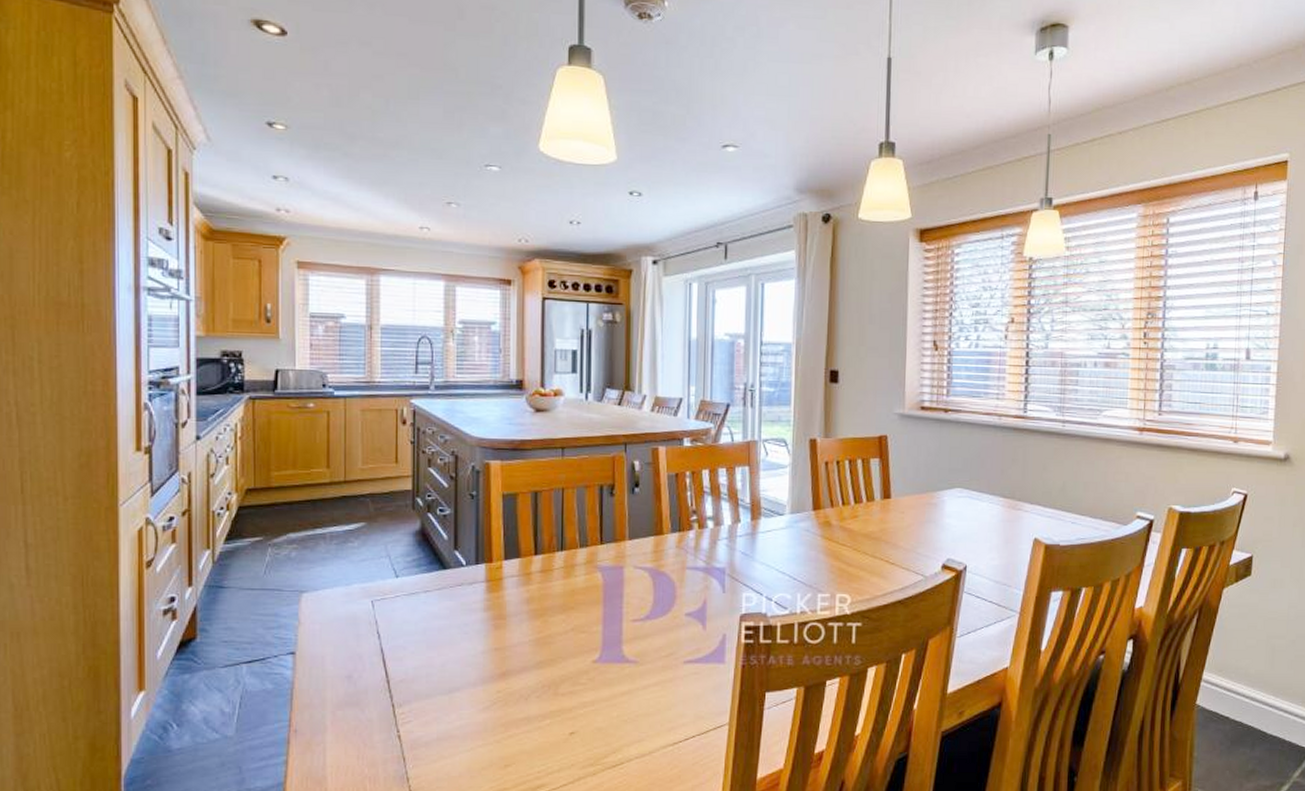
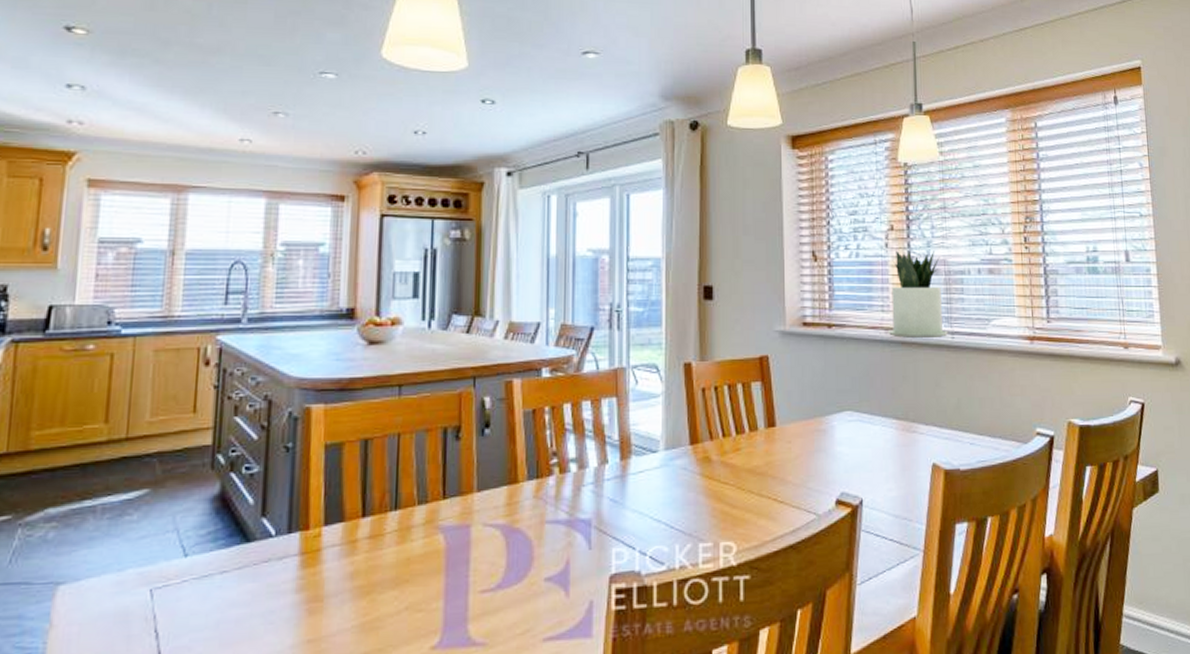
planter: none [1001,342,1059,426] -> present [887,250,948,339]

